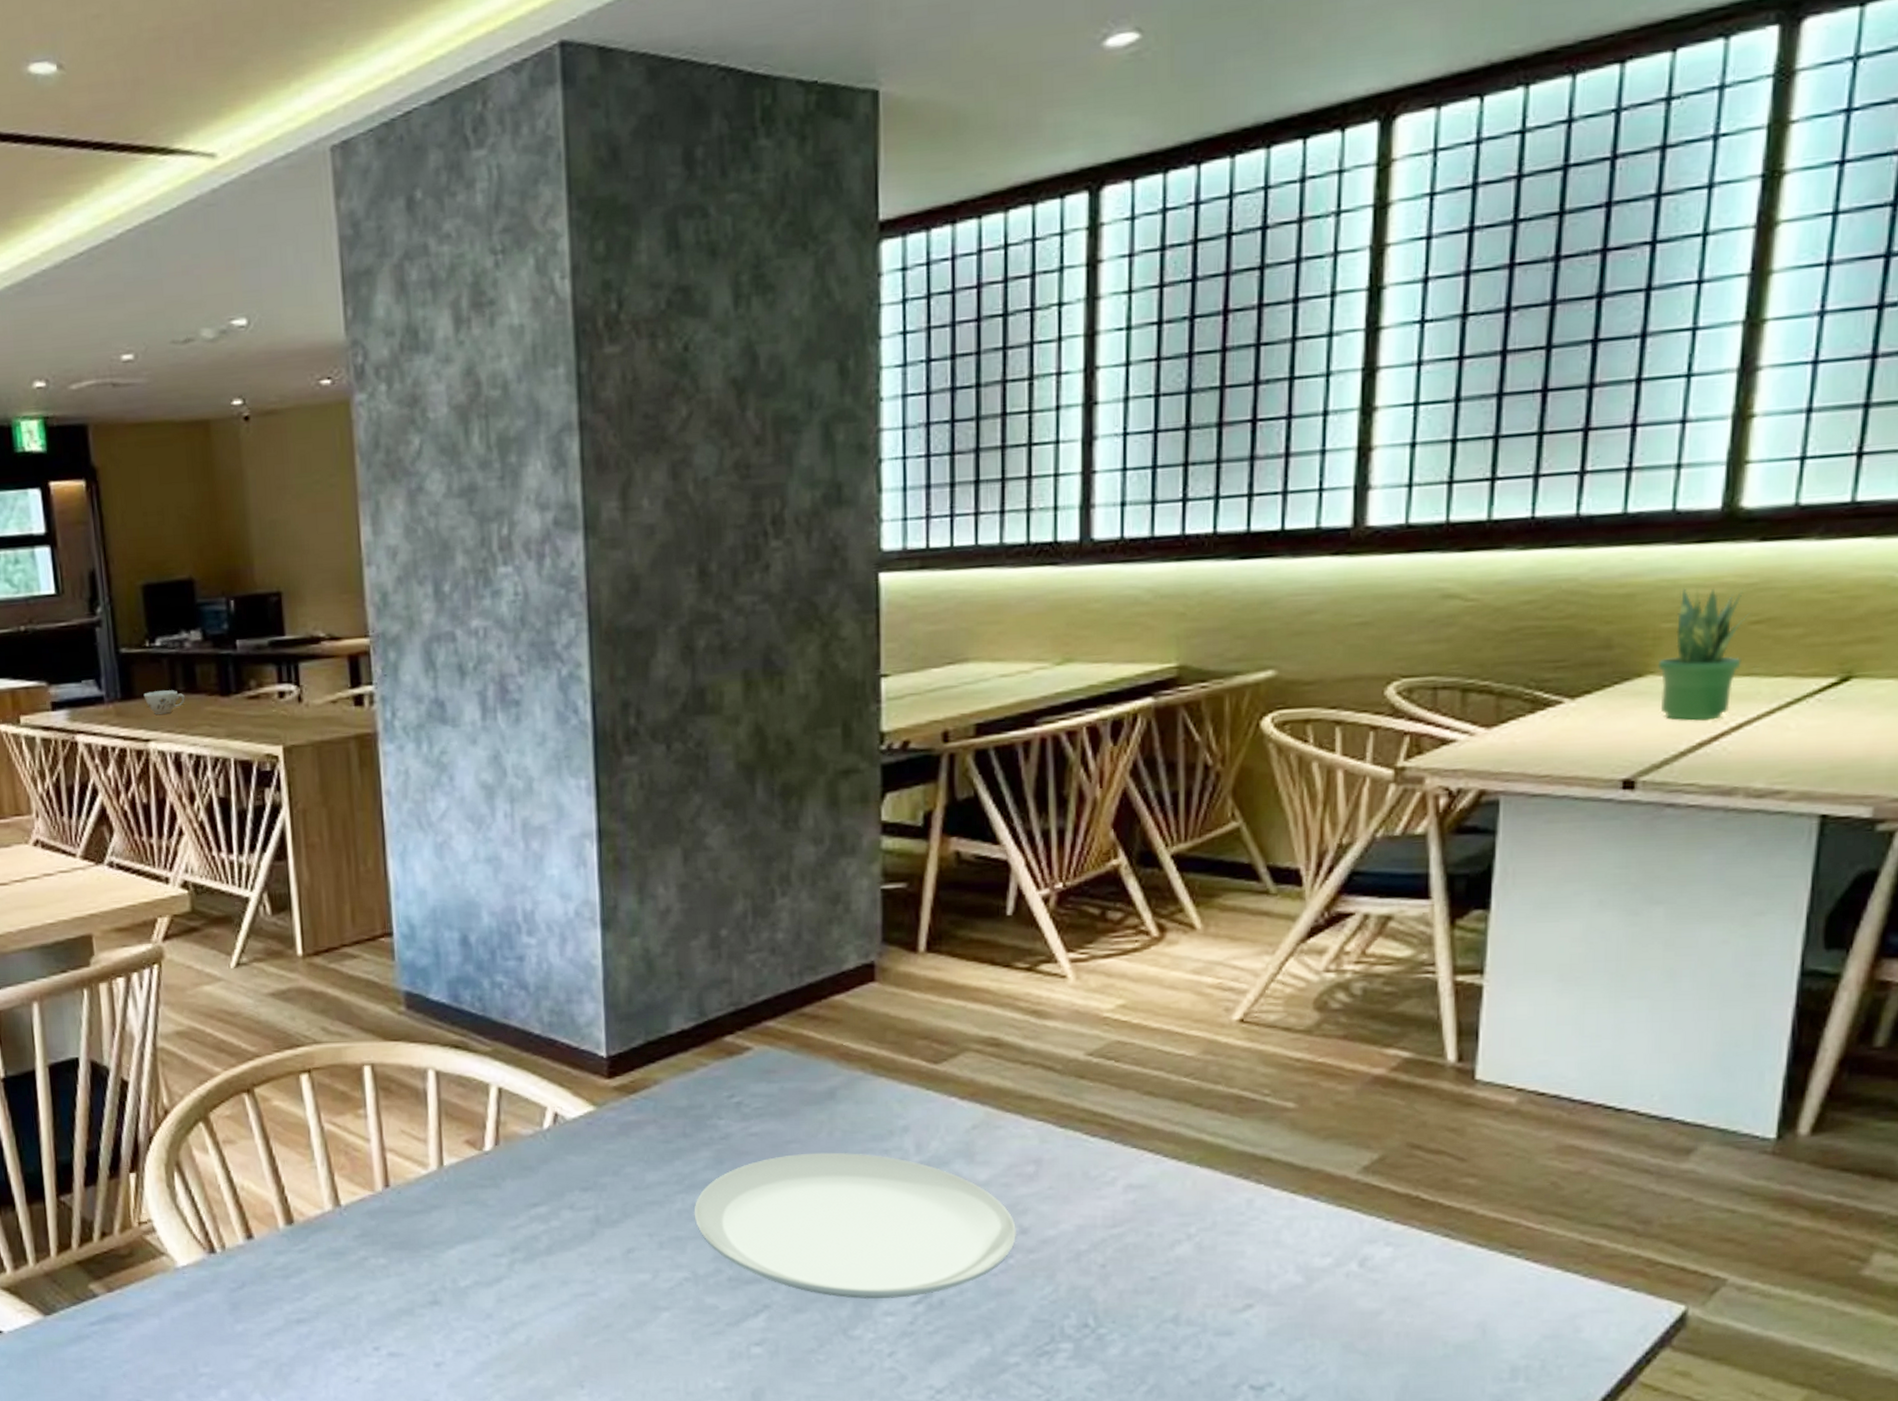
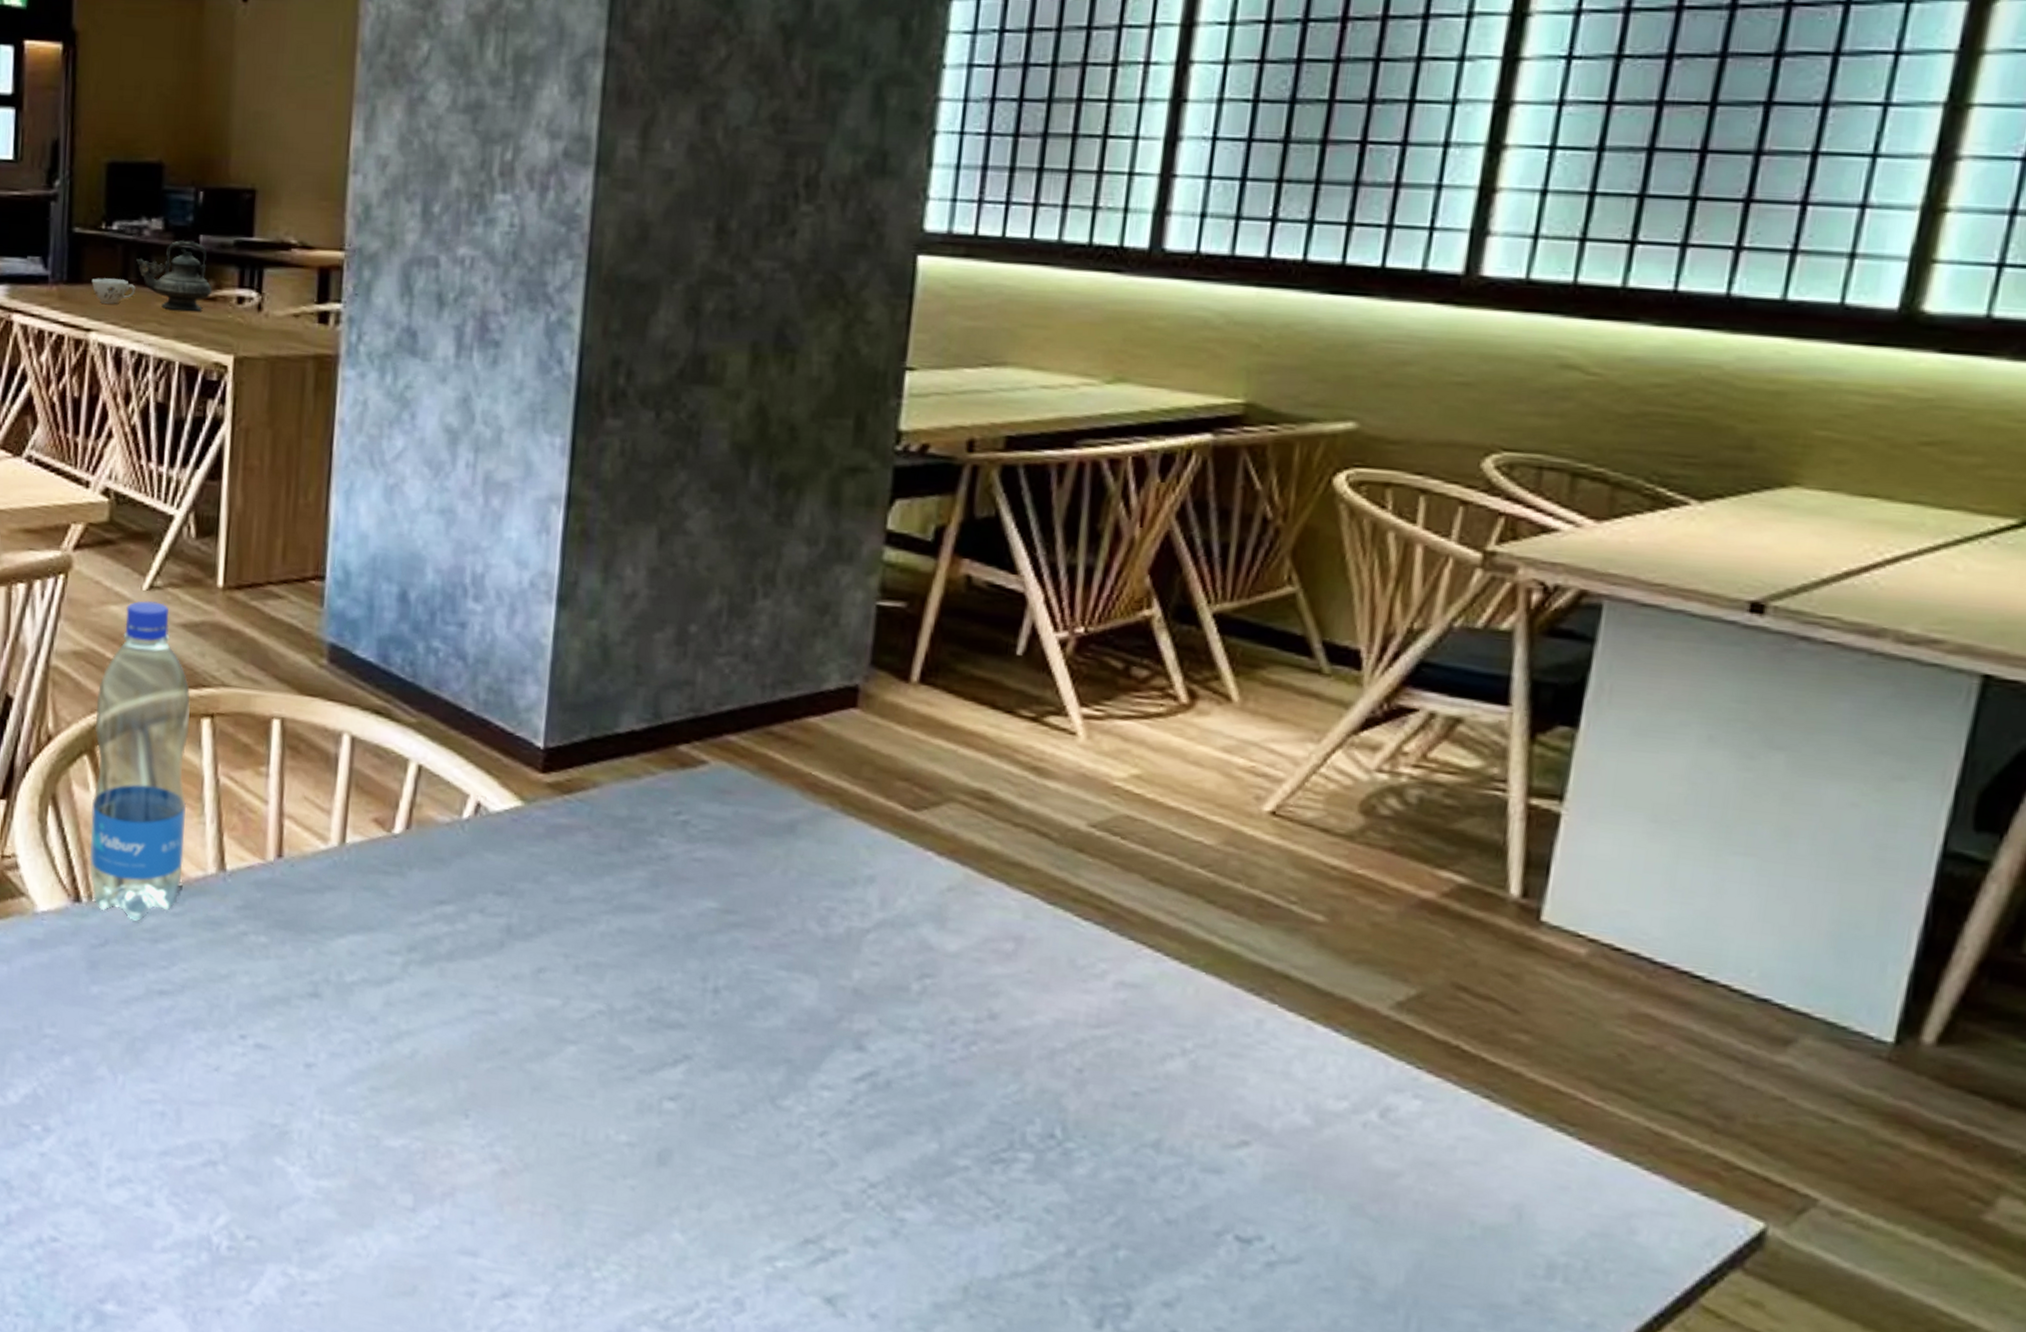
teapot: none [181,646,255,713] -> present [136,240,212,313]
bottle: none [203,976,303,1262] -> present [89,600,190,921]
plate: present [694,1152,1017,1300] -> none [618,889,985,1072]
planter: present [1657,588,1750,721] -> none [1804,393,1921,547]

